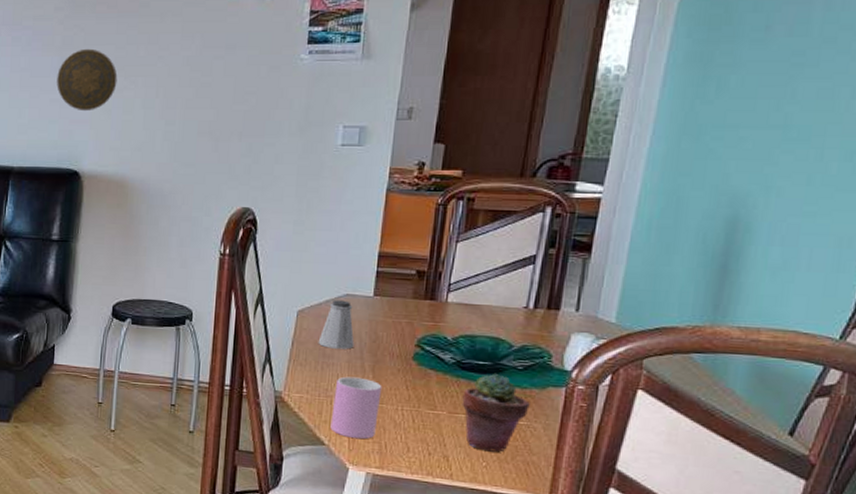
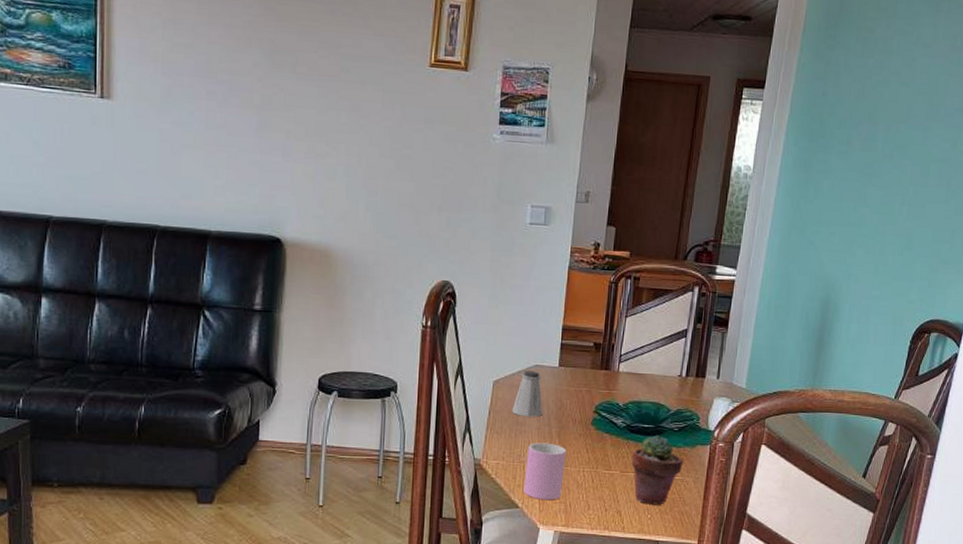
decorative plate: present [57,48,118,112] -> none [256,110,319,176]

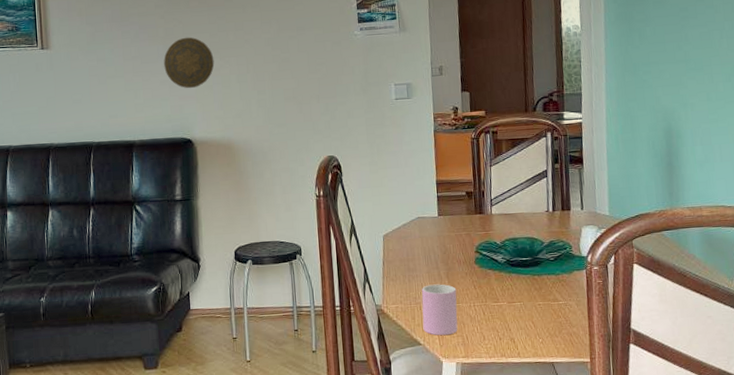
decorative plate: none [256,110,319,176] -> present [164,37,215,89]
saltshaker: present [511,371,543,417] -> none [402,222,430,263]
potted succulent: present [631,434,684,505] -> none [515,265,564,330]

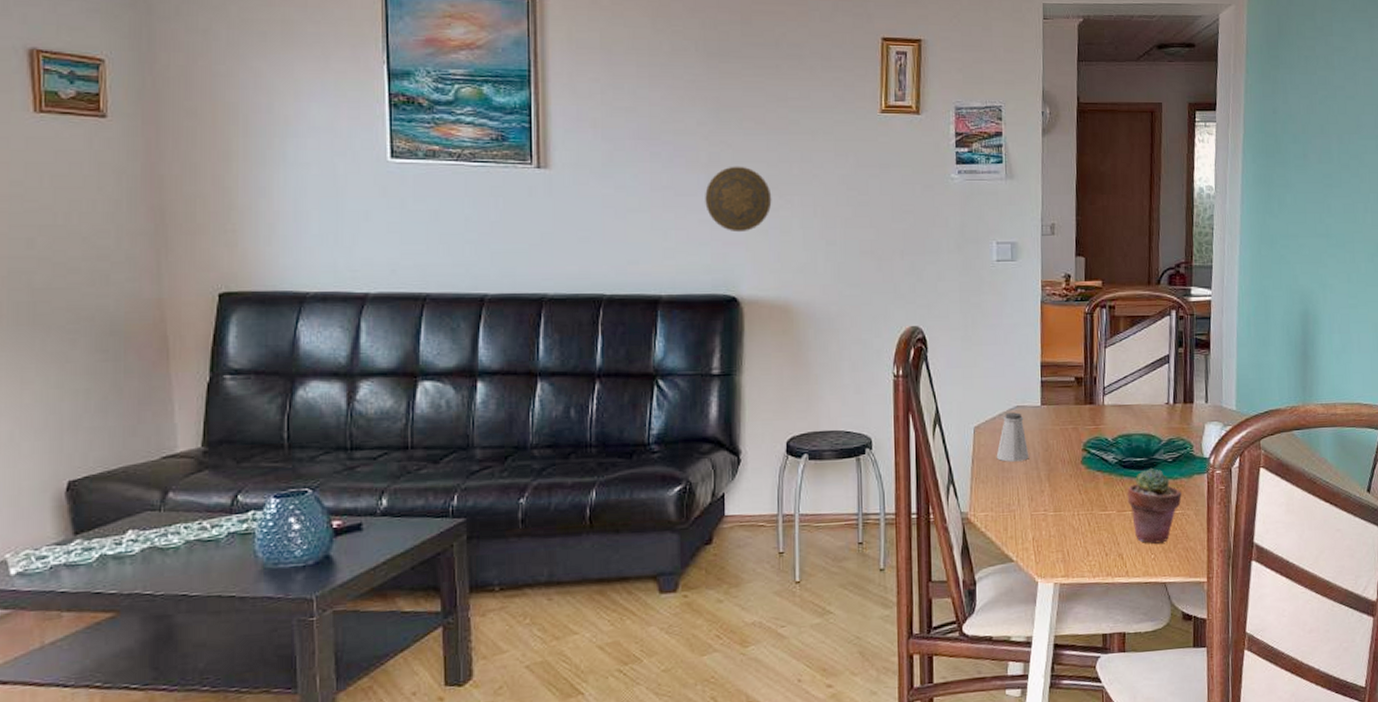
saltshaker: none [402,222,430,263] -> present [996,412,1029,462]
cup: present [421,284,458,336] -> none [1016,487,1059,551]
potted succulent: none [515,265,564,330] -> present [1127,467,1182,544]

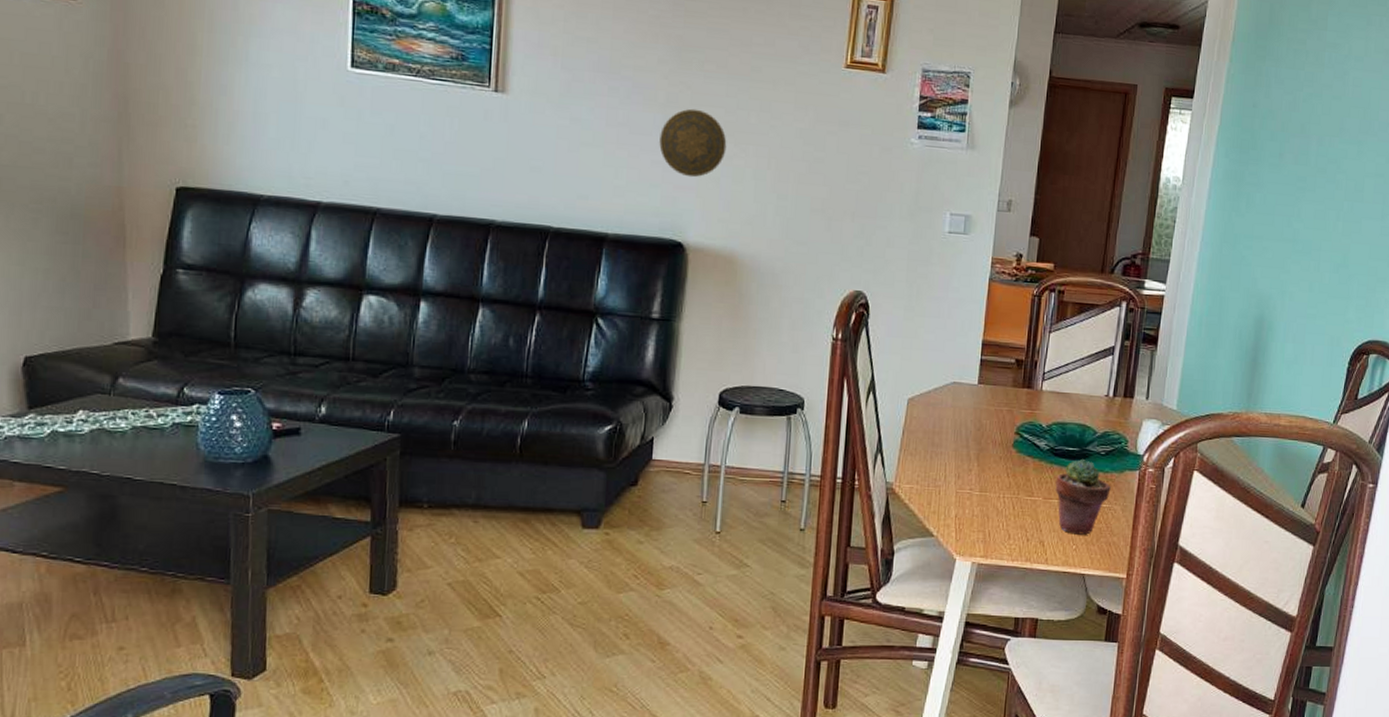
saltshaker: present [996,412,1029,462] -> none [927,388,961,438]

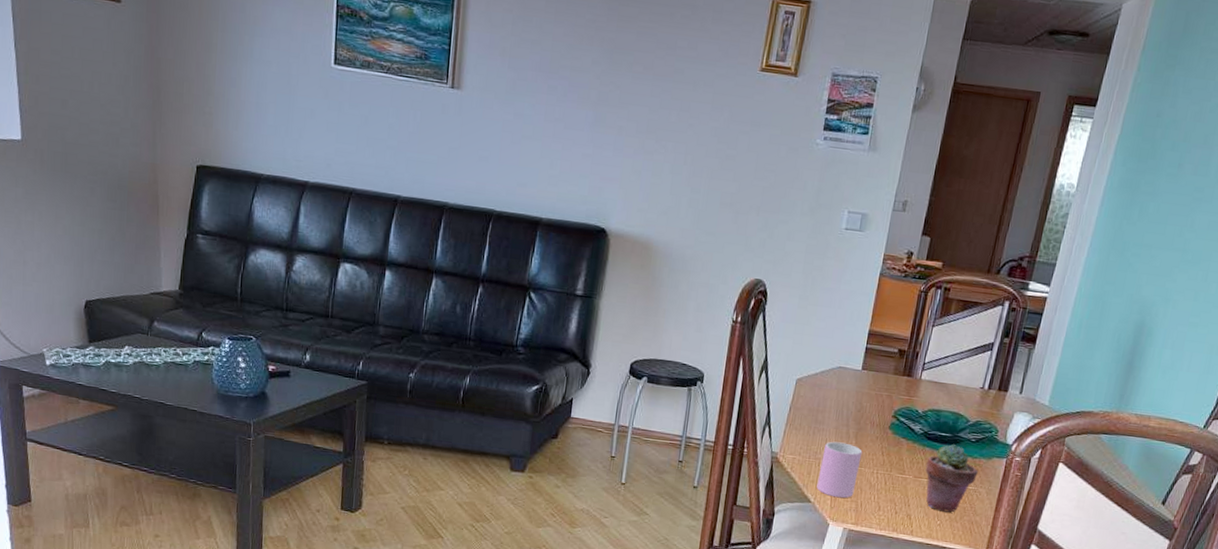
decorative plate: present [659,108,727,178] -> none [589,107,649,170]
cup: none [939,465,986,529] -> present [816,441,863,498]

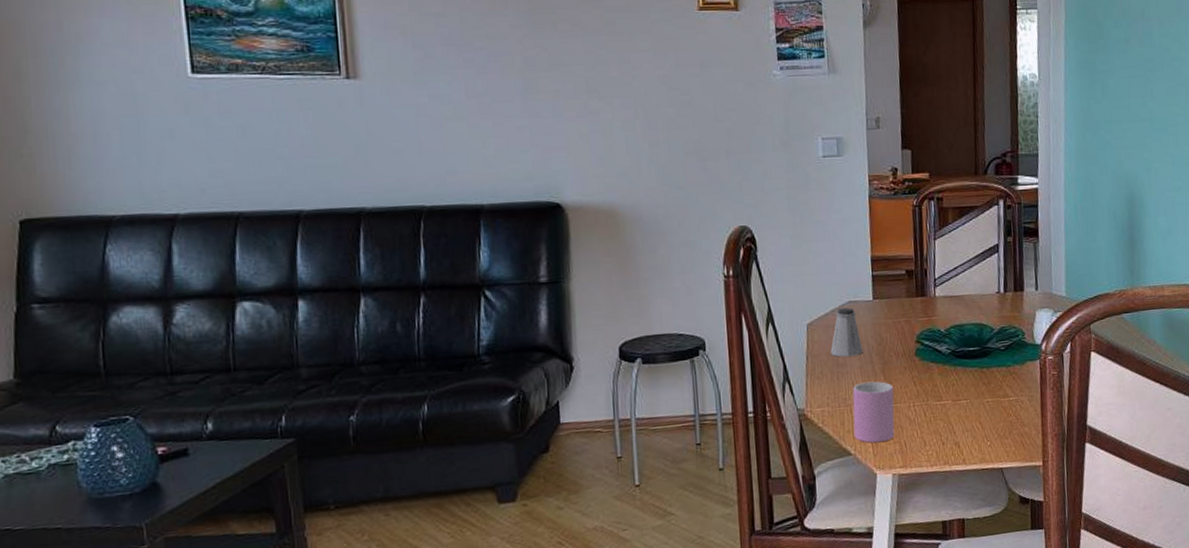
saltshaker: none [812,371,844,417] -> present [830,307,863,357]
potted succulent: present [925,443,978,513] -> none [961,356,1015,431]

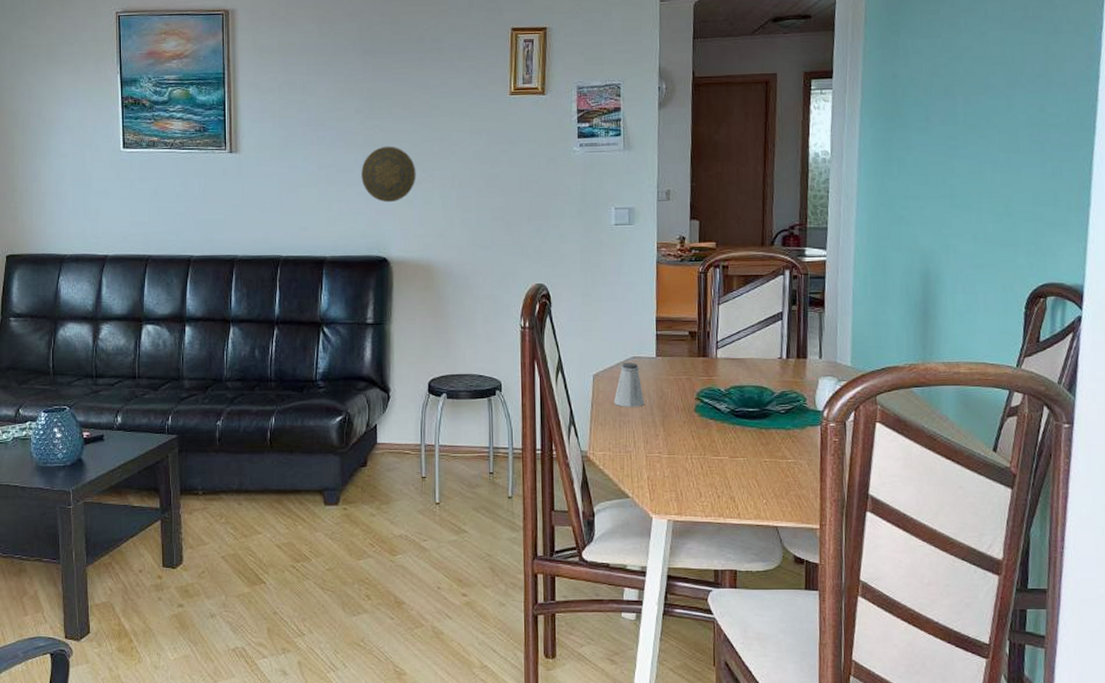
decorative plate: none [522,69,592,138] -> present [361,146,416,203]
cup: present [852,381,895,443] -> none [632,432,673,489]

